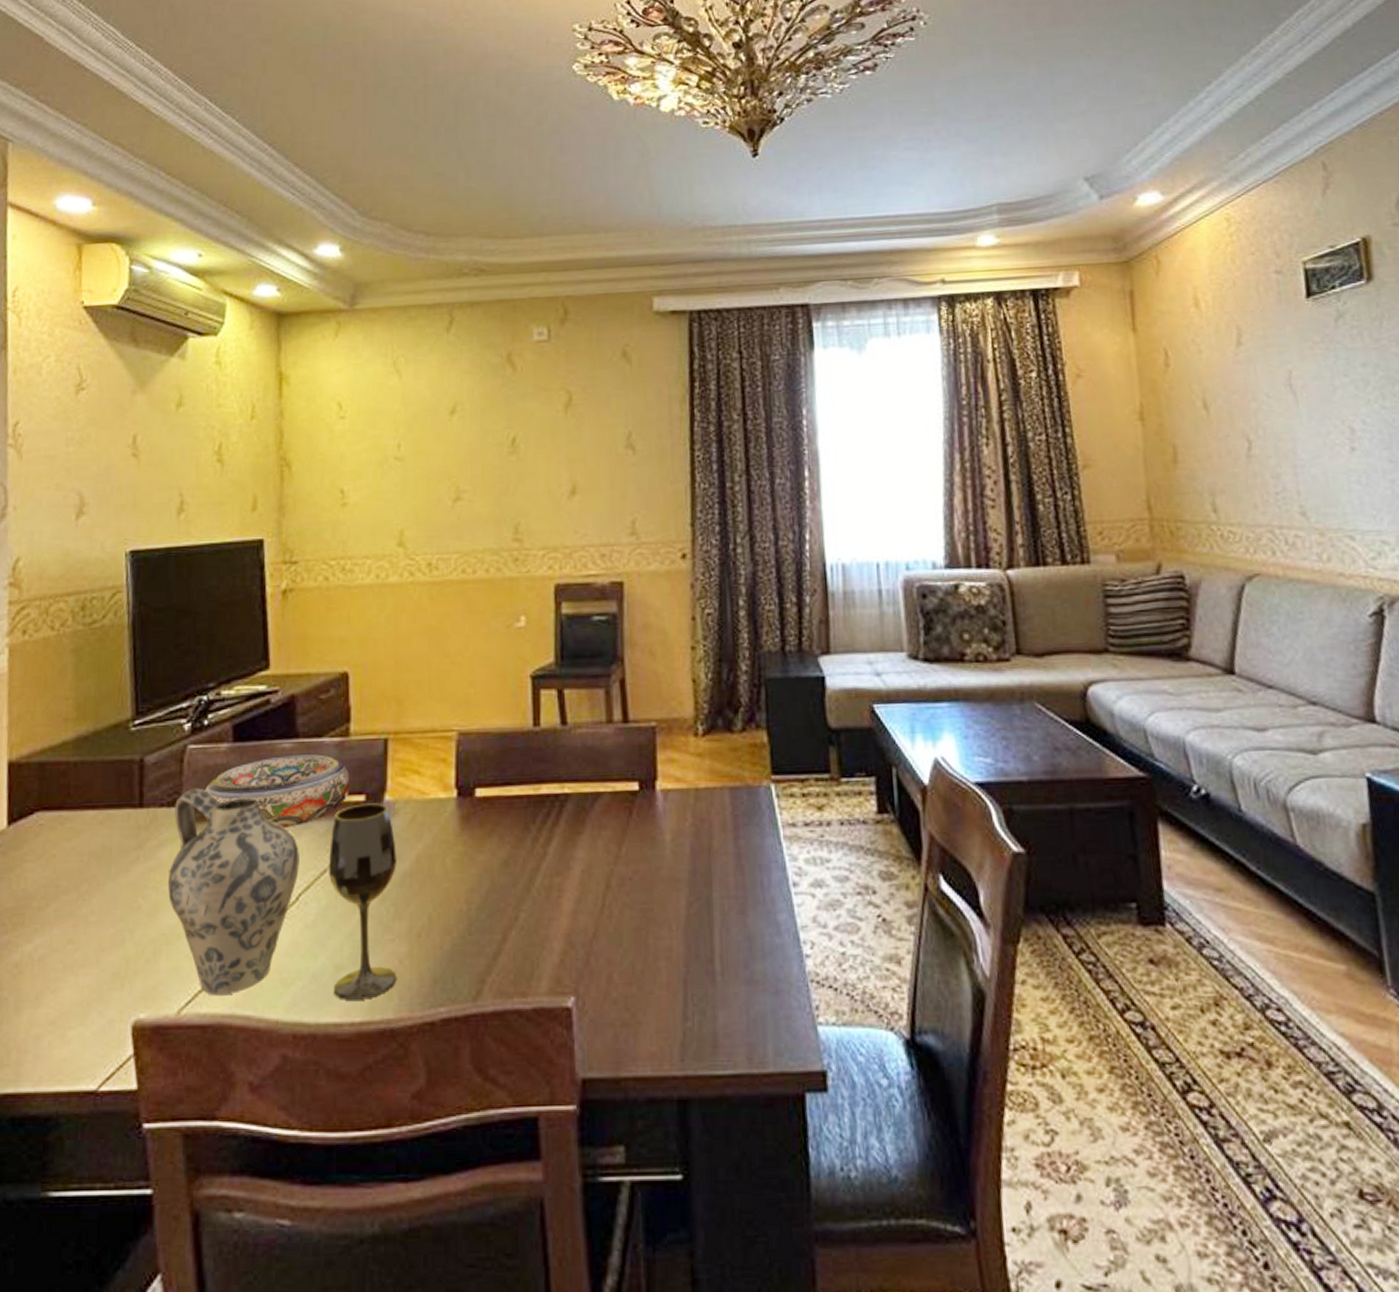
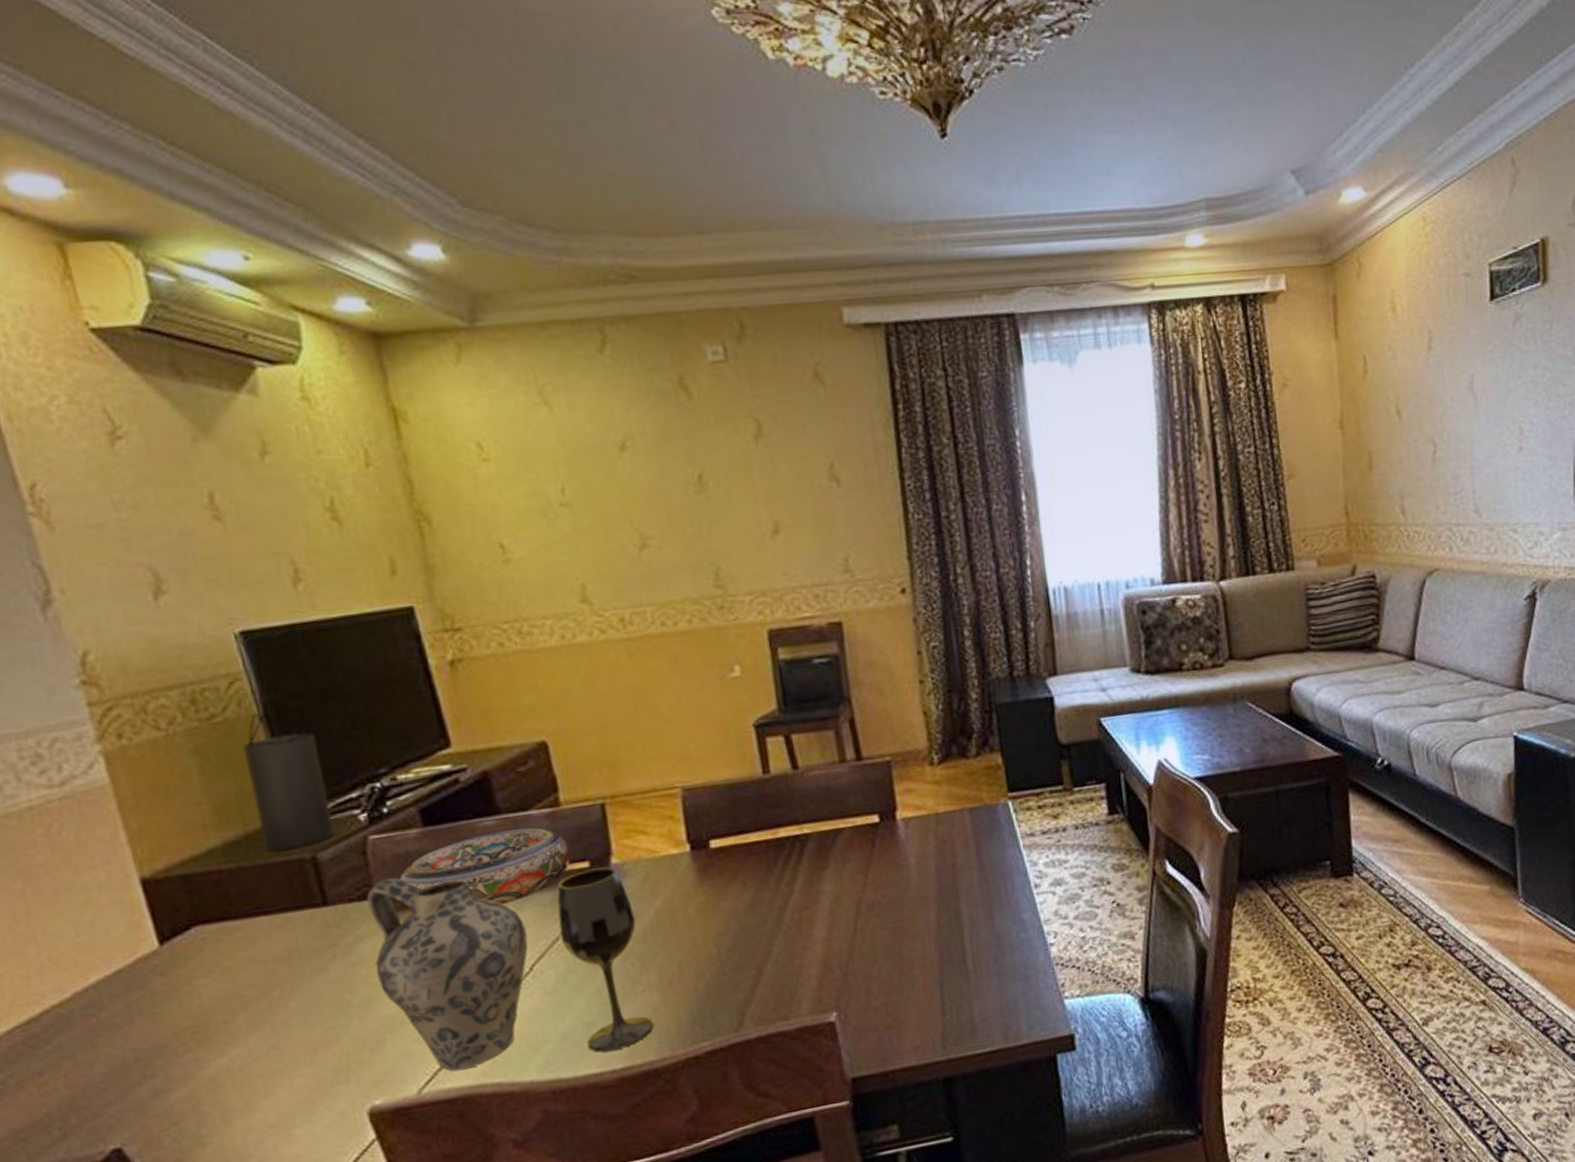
speaker: none [106,619,166,750] -> present [243,706,336,851]

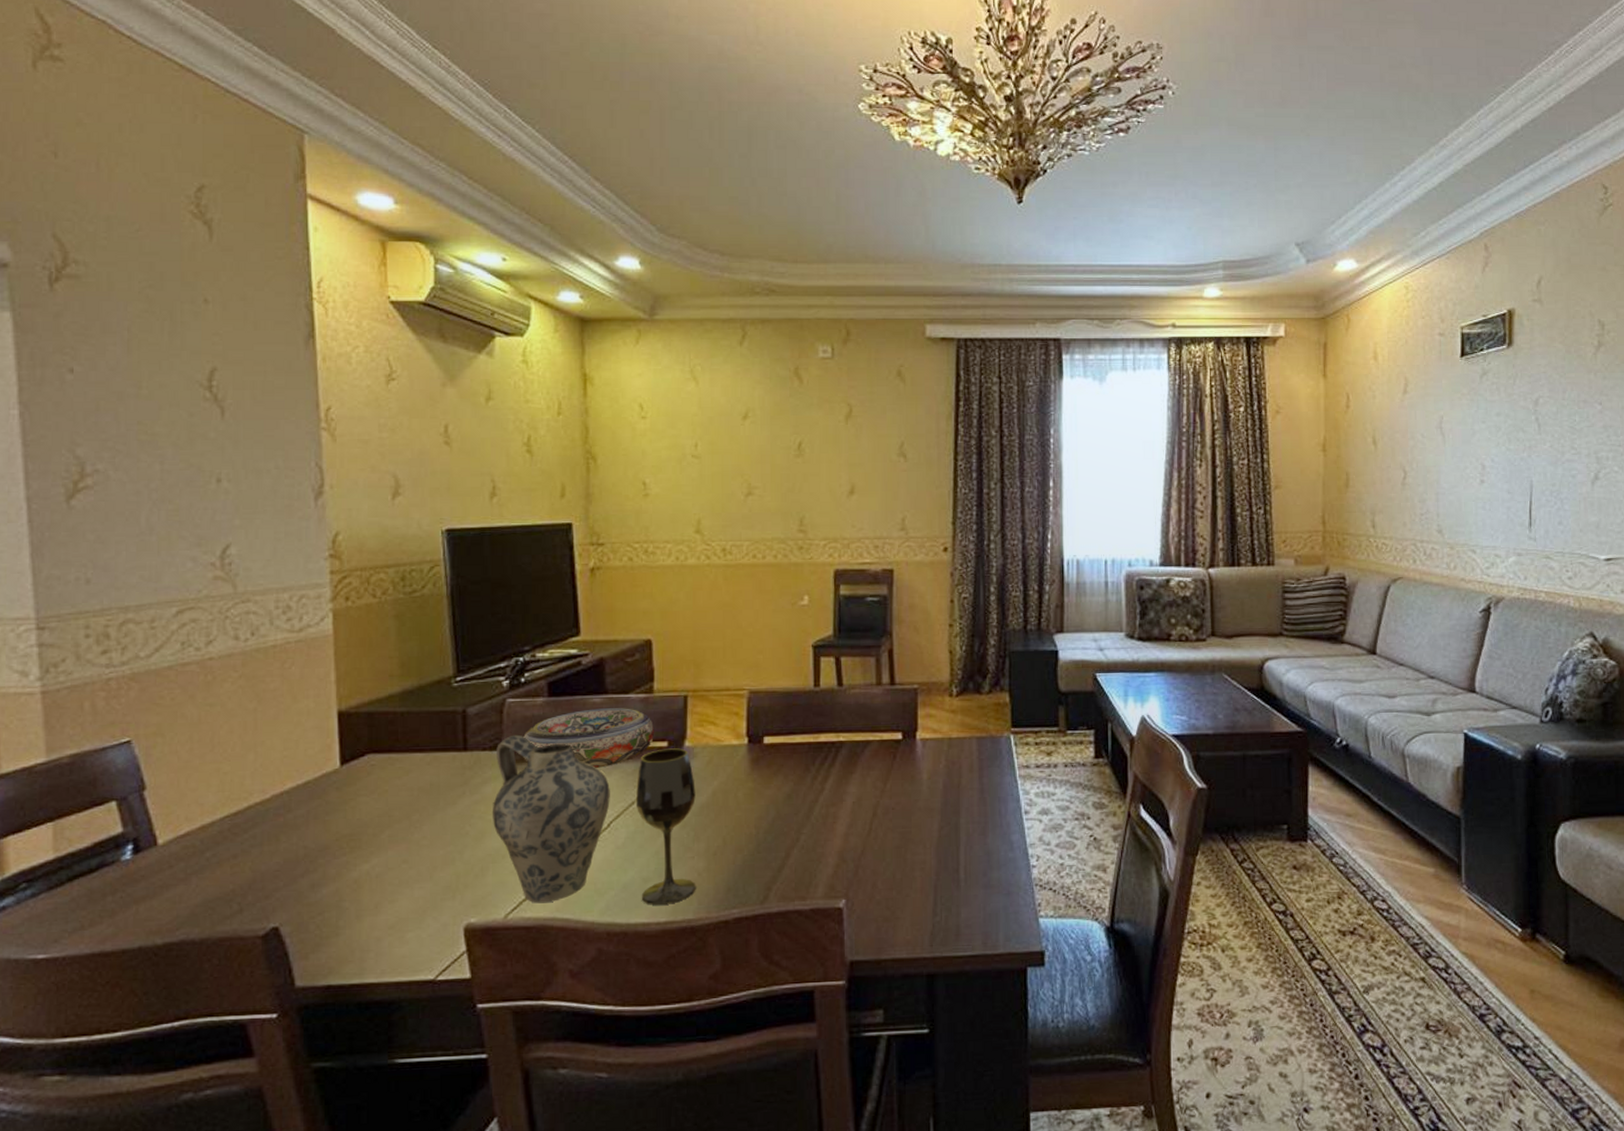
speaker: present [243,706,336,851] -> none [430,590,484,702]

